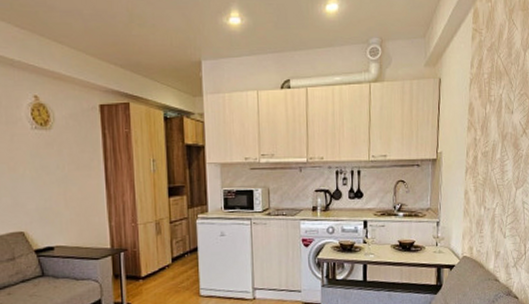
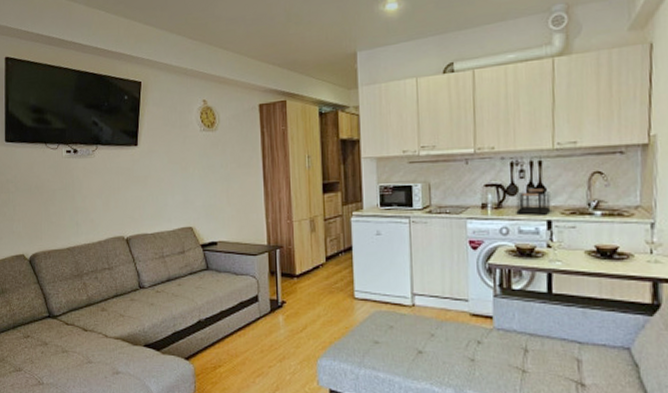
dish rack: none [340,193,367,217] -> present [515,188,551,216]

